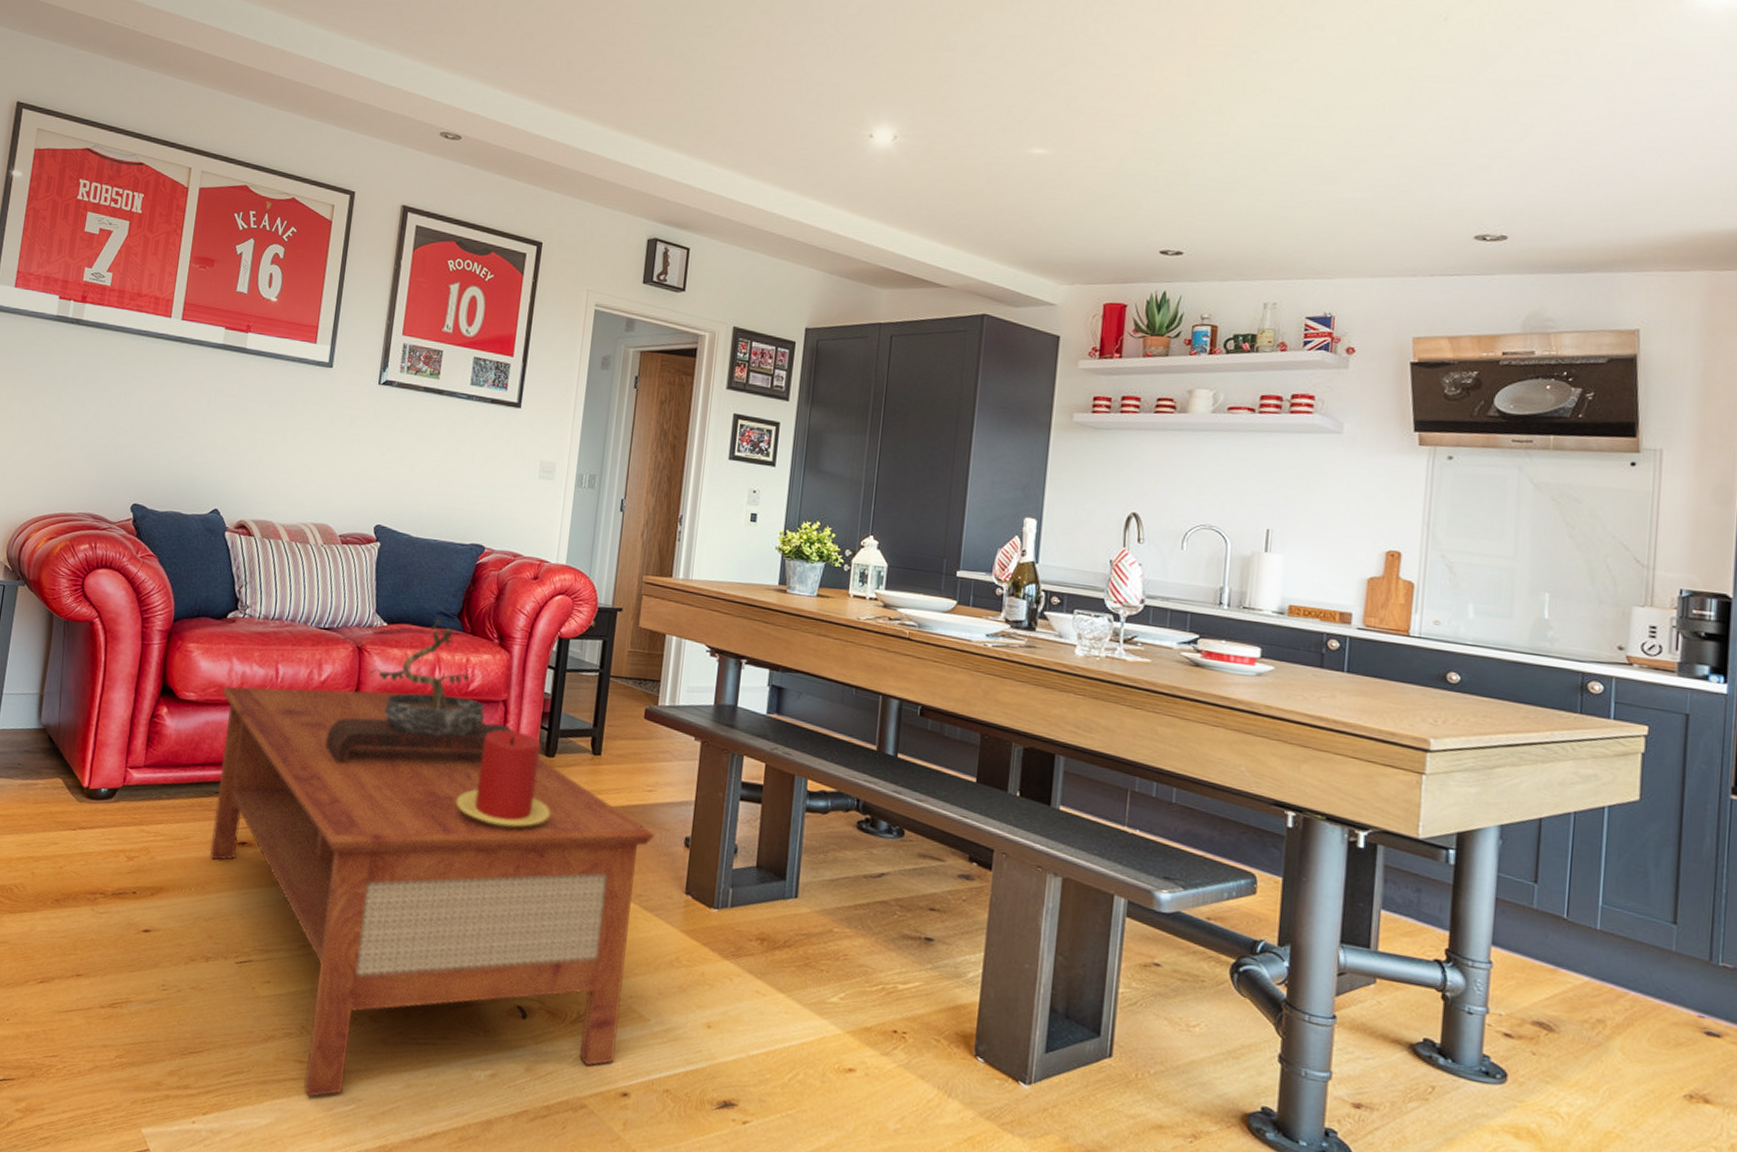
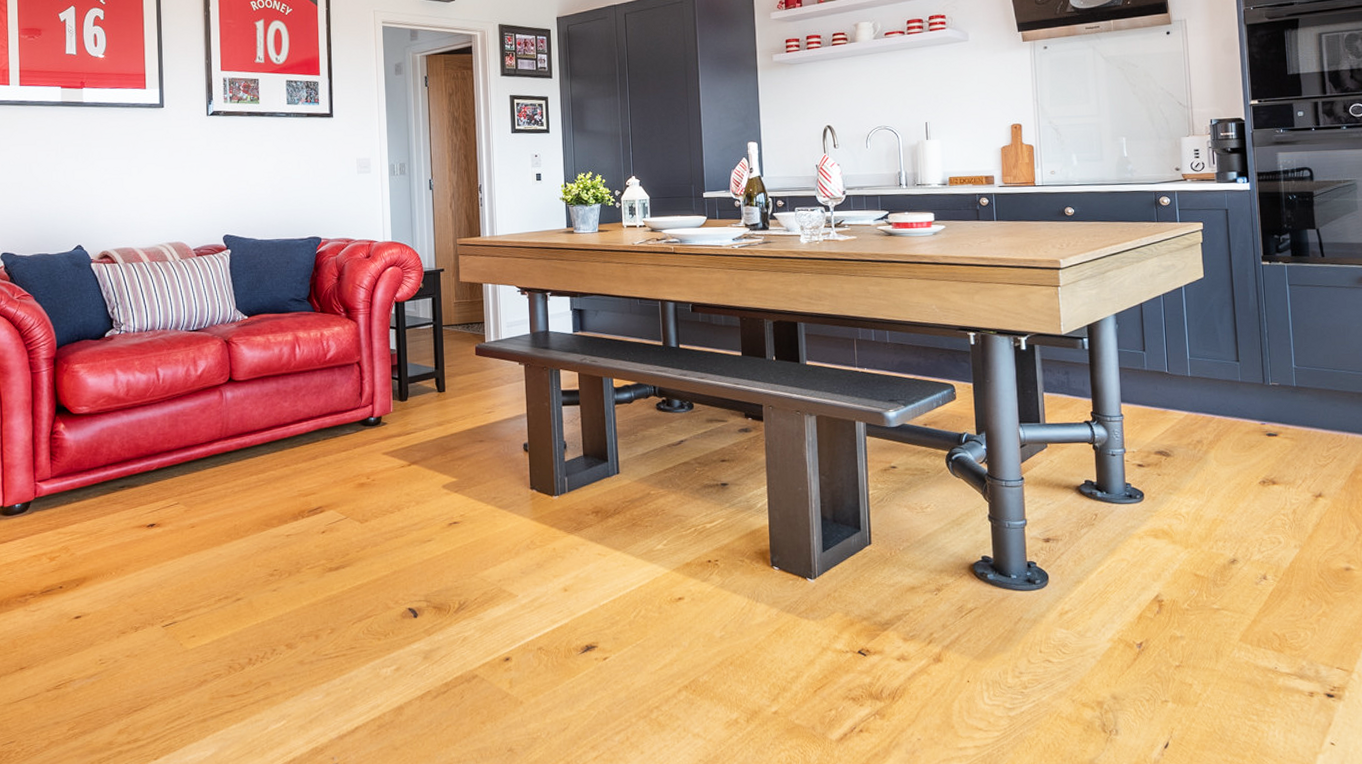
coffee table: present [209,686,655,1098] -> none [111,369,499,723]
bonsai tree: present [326,618,515,764] -> none [211,304,371,442]
candle: present [457,730,550,828] -> none [331,385,411,466]

